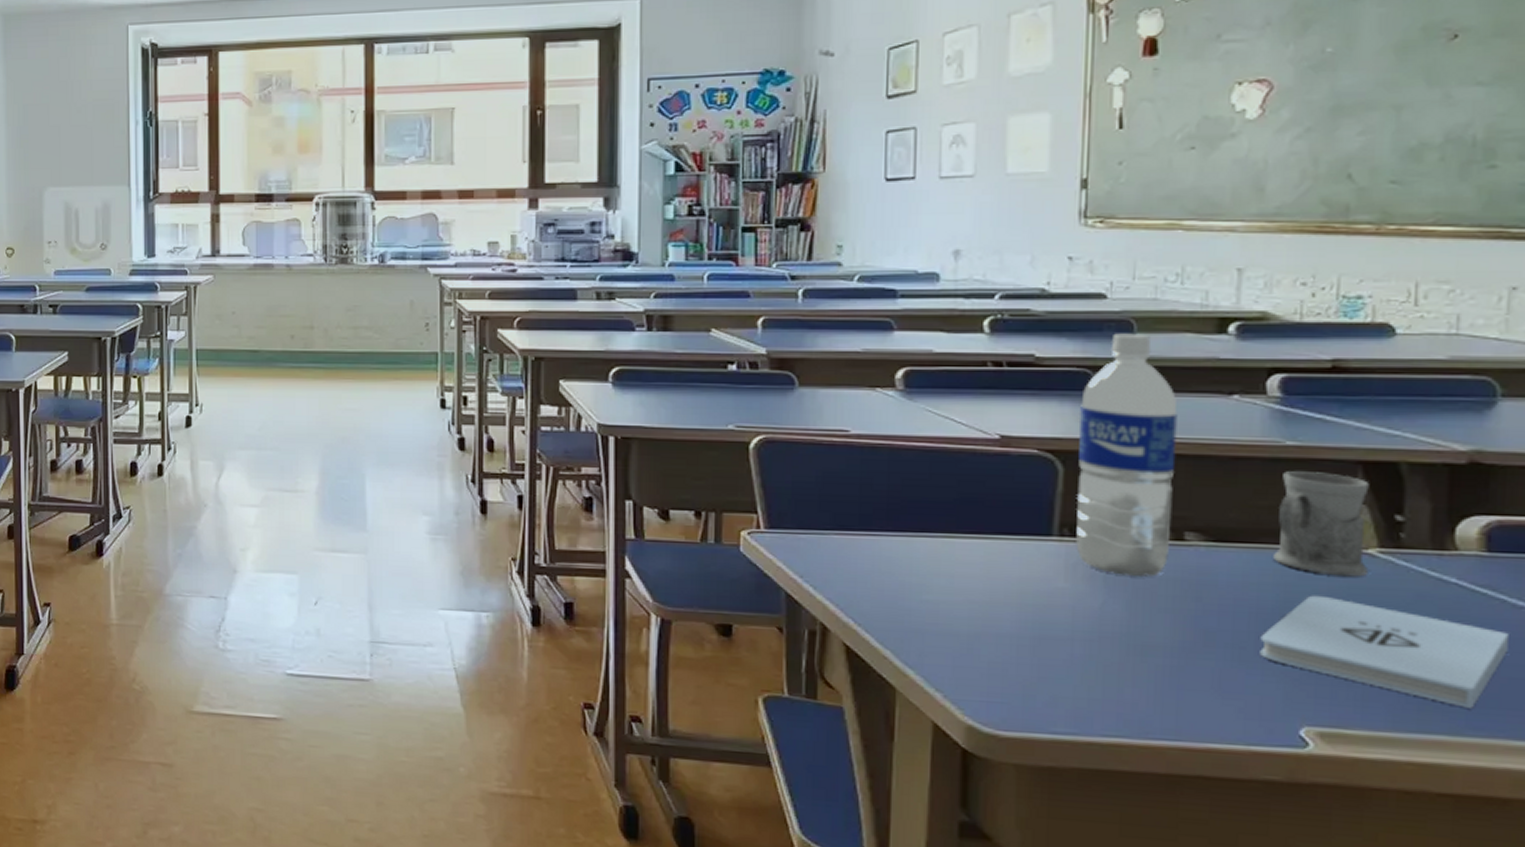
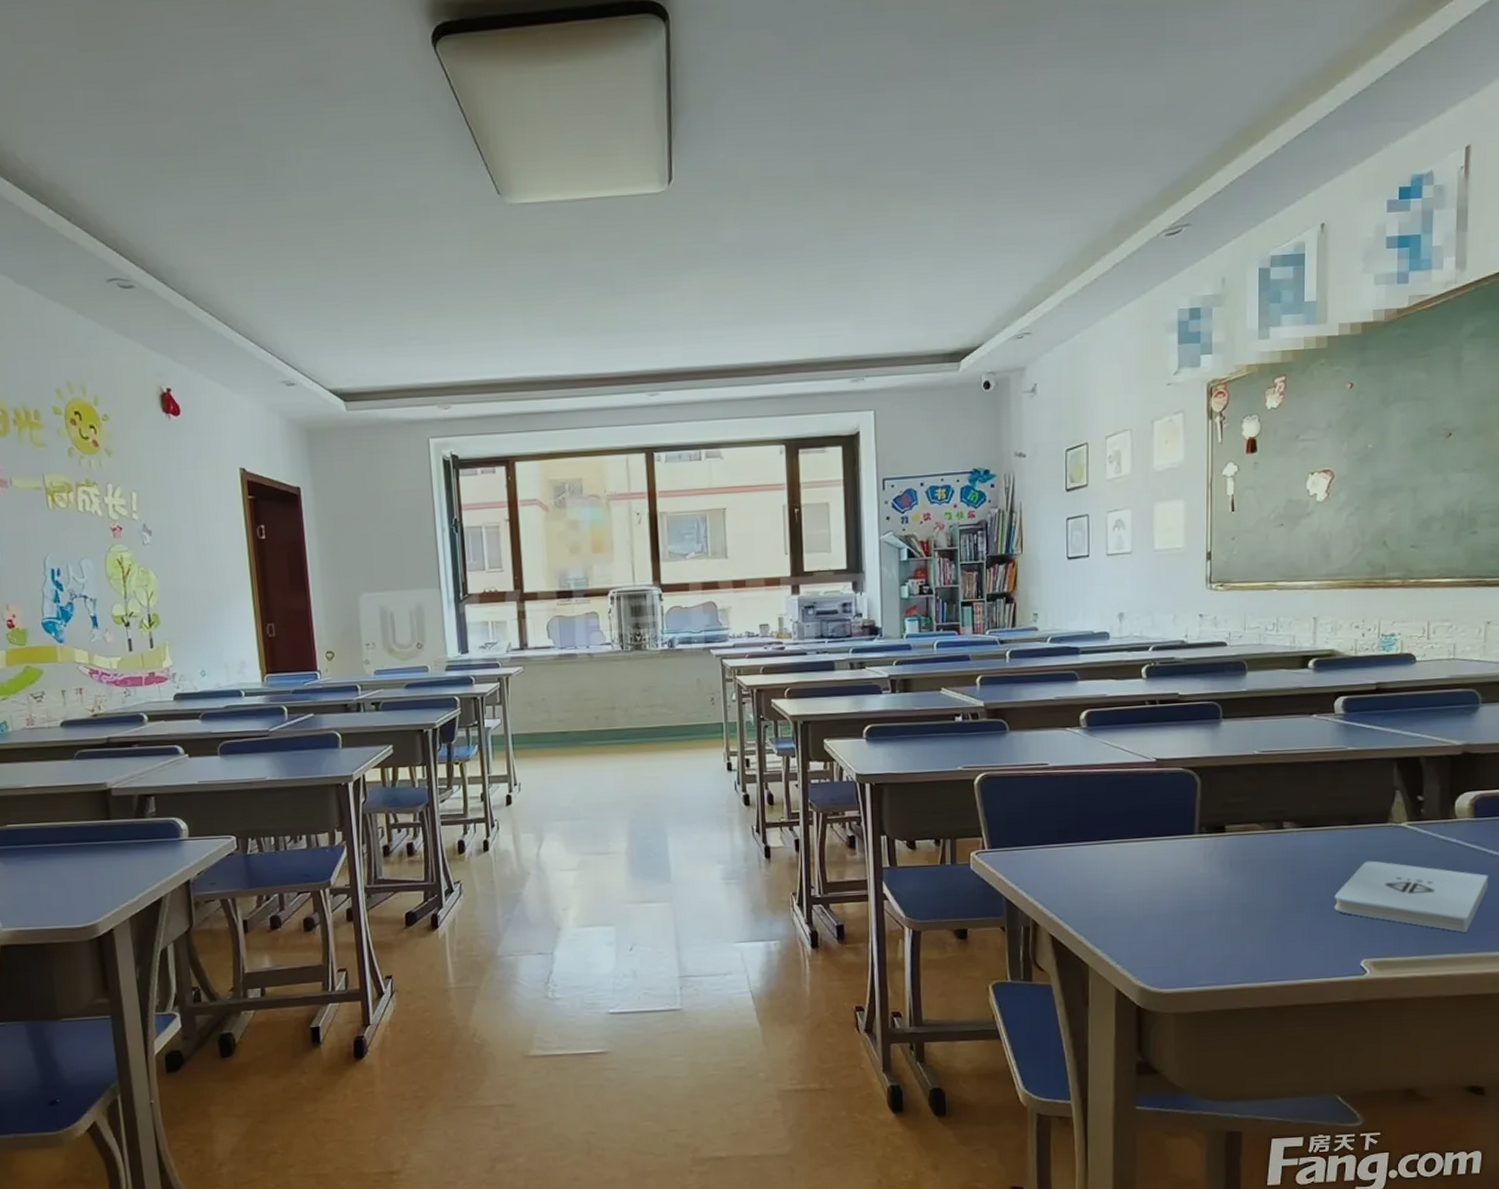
water bottle: present [1075,333,1178,577] -> none [1210,672,1277,860]
mug: present [1273,471,1369,577] -> none [1341,768,1401,845]

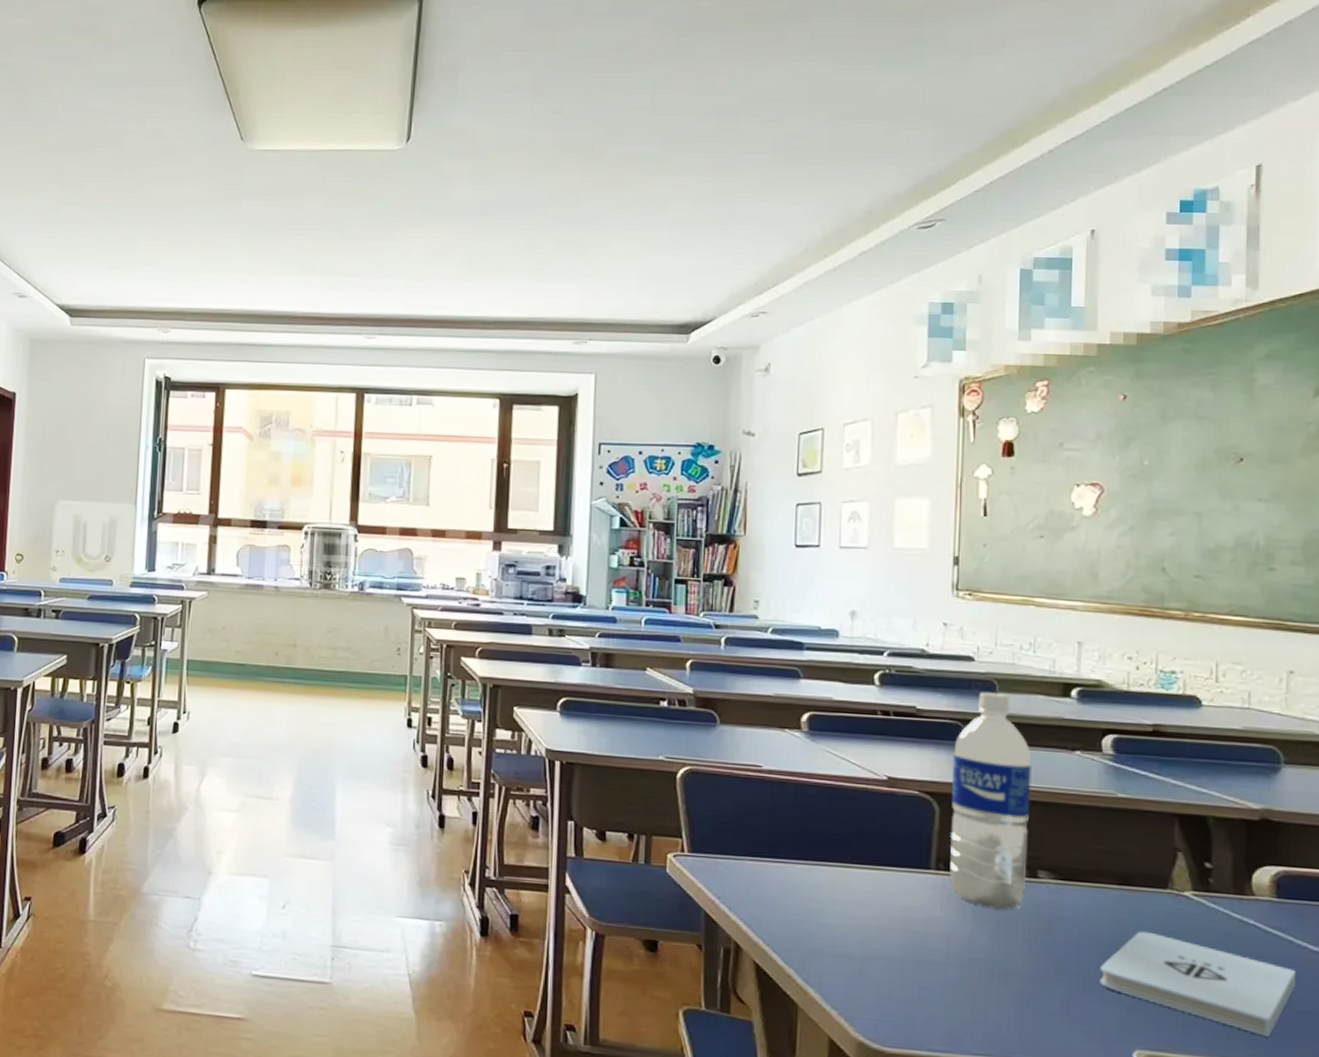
water bottle: none [1210,672,1277,860] -> present [949,692,1032,909]

